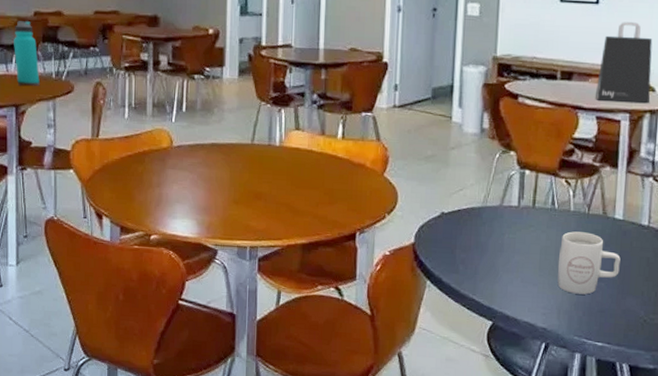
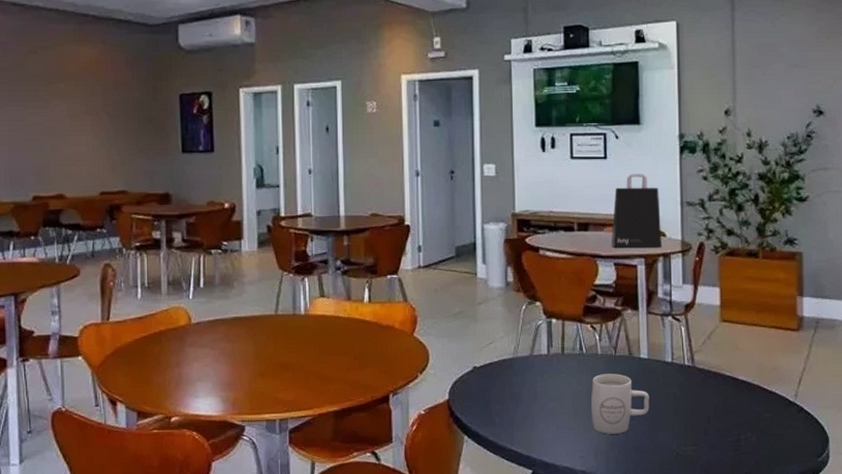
water bottle: present [14,21,40,87] -> none [10,206,41,274]

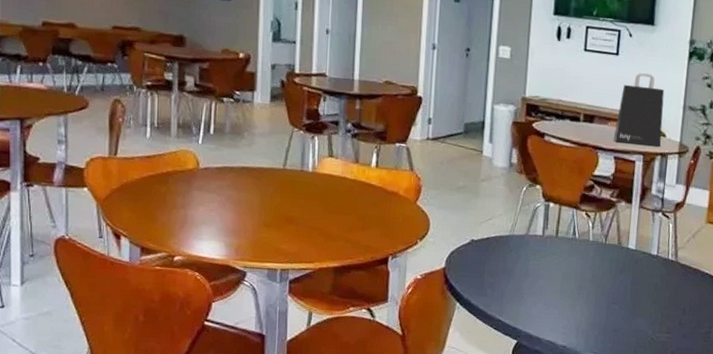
mug: present [590,373,649,434] -> none [576,259,633,316]

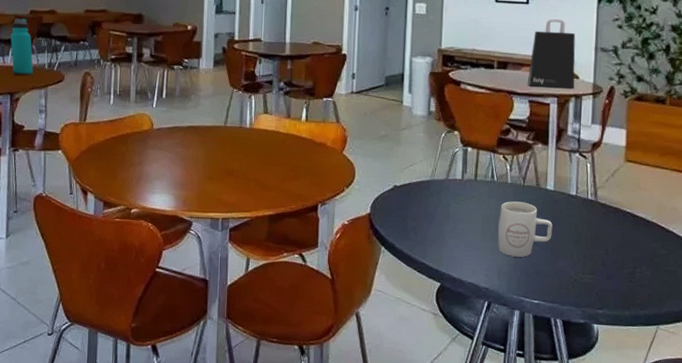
water bottle: none [18,30,49,100] -> present [10,18,34,77]
mug: none [576,259,633,316] -> present [497,201,553,257]

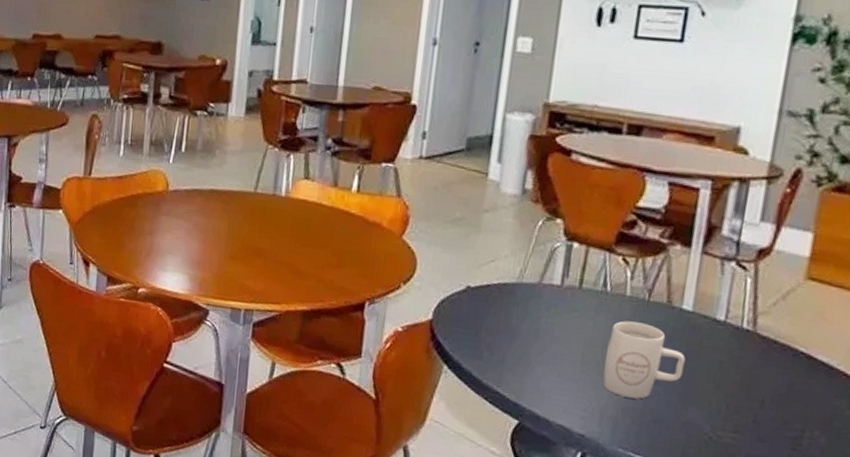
water bottle: present [10,18,34,77] -> none [10,44,35,117]
shopping bag: present [527,19,576,88] -> none [668,65,751,168]

